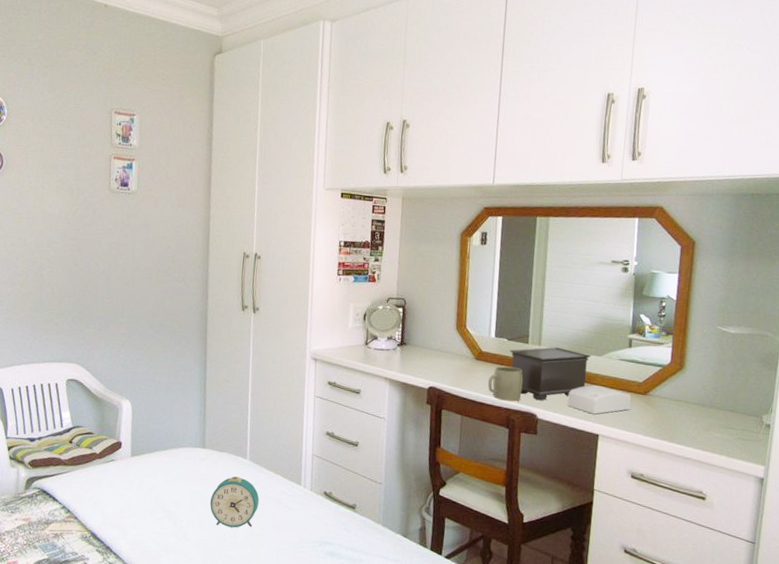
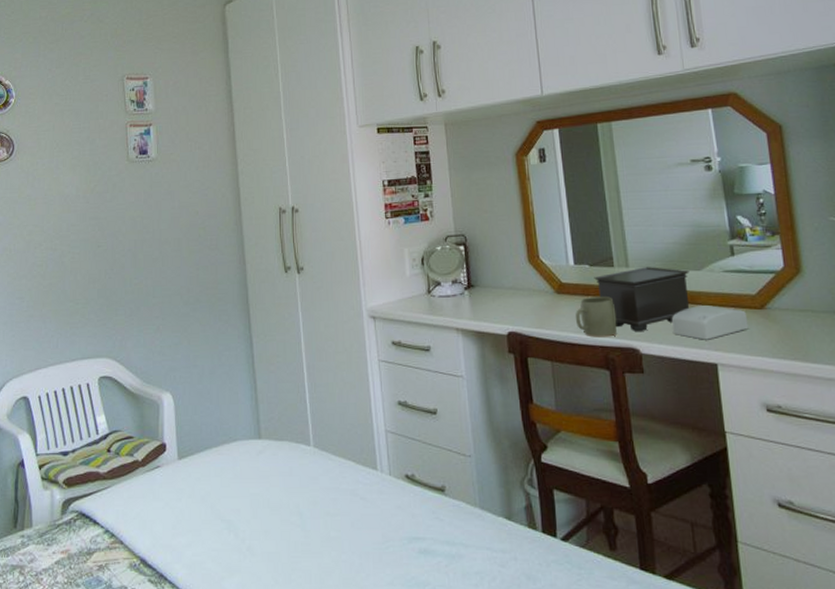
alarm clock: present [209,476,259,528] -> none [273,469,331,533]

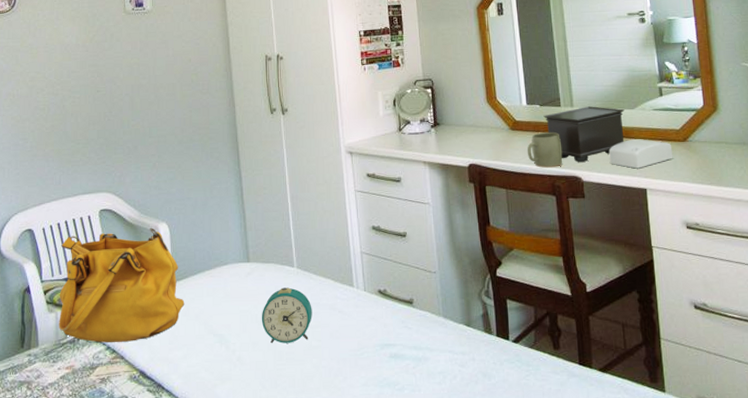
handbag: none [54,397,190,525] -> present [59,227,185,343]
alarm clock: none [273,469,331,533] -> present [261,287,312,344]

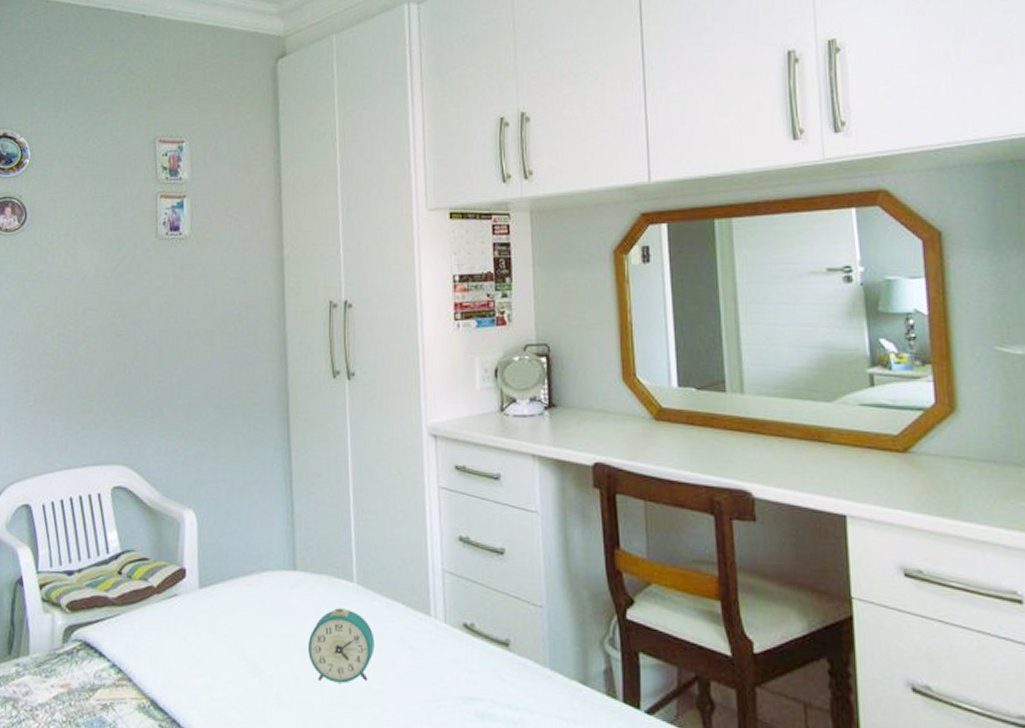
handbag: present [59,227,185,343] -> none [55,514,211,660]
mug: present [527,132,563,169] -> none [675,427,726,477]
jewelry box: present [543,106,625,162] -> none [701,394,818,471]
tissue dispenser: present [608,139,673,169] -> none [792,444,887,486]

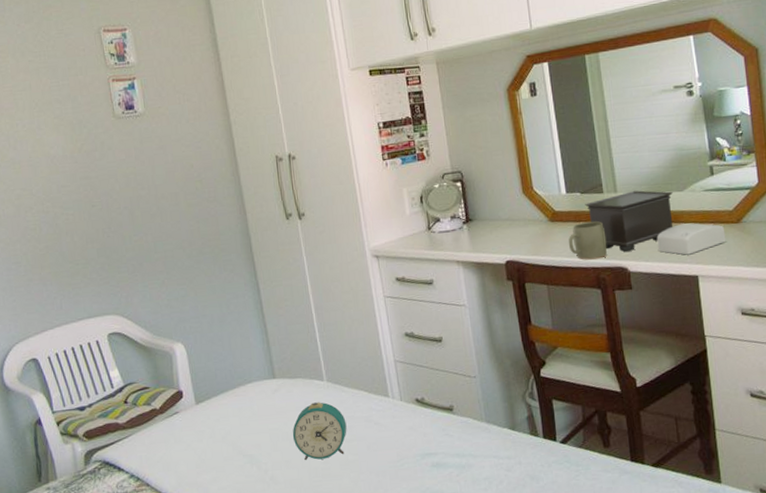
mug: none [675,427,726,477] -> present [568,221,607,261]
jewelry box: none [701,394,818,471] -> present [585,190,674,252]
tissue dispenser: none [792,444,887,486] -> present [656,223,726,255]

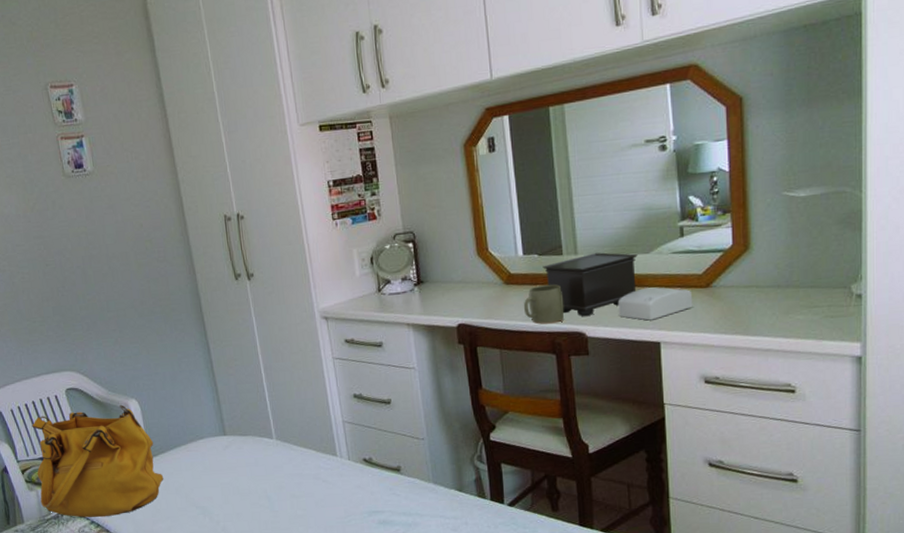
handbag: none [70,348,210,472] -> present [32,404,164,518]
alarm clock: present [292,402,347,461] -> none [243,459,296,514]

